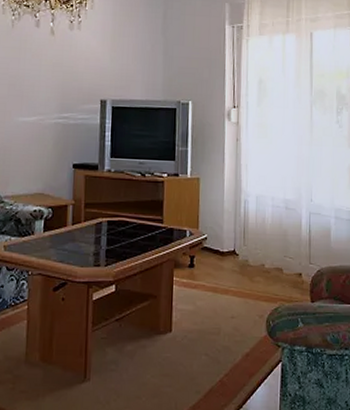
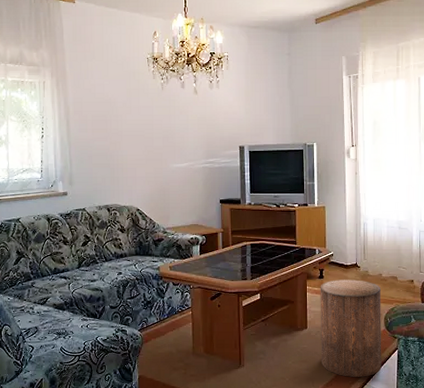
stool: none [187,270,263,397] -> present [320,280,382,377]

